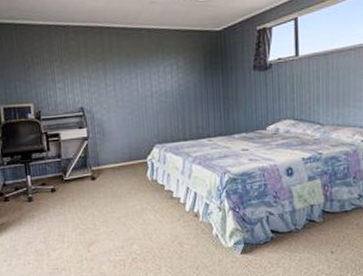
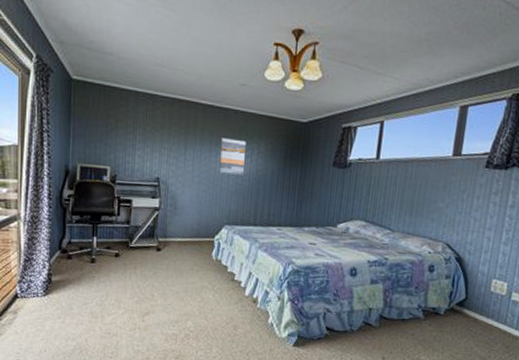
wall art: none [138,57,166,94] -> present [219,138,246,175]

